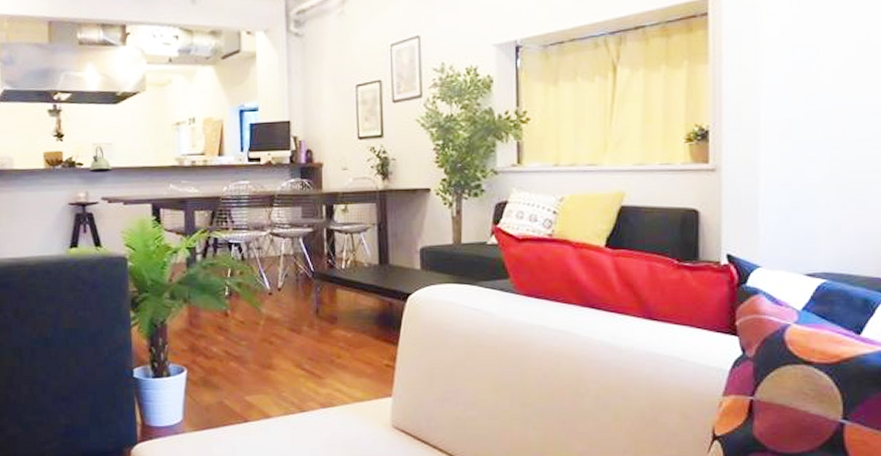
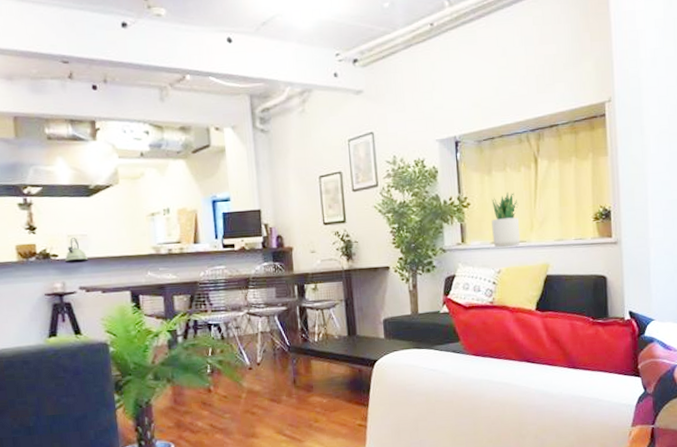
planter: none [555,106,590,170] -> present [491,192,521,247]

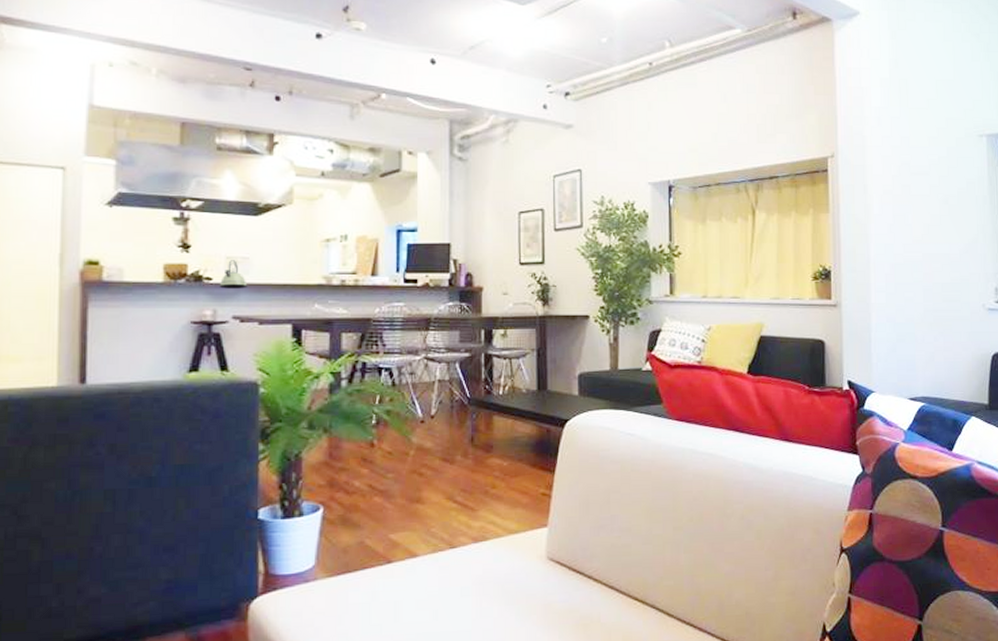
planter: present [491,192,521,247] -> none [704,243,734,302]

